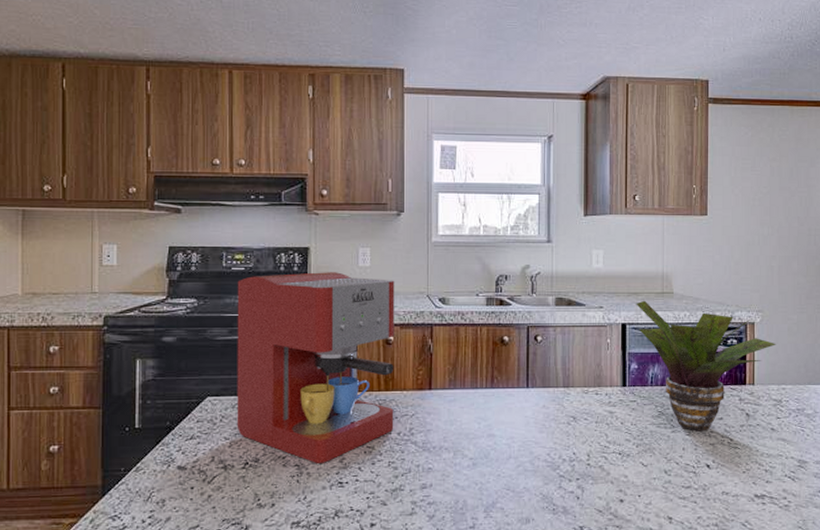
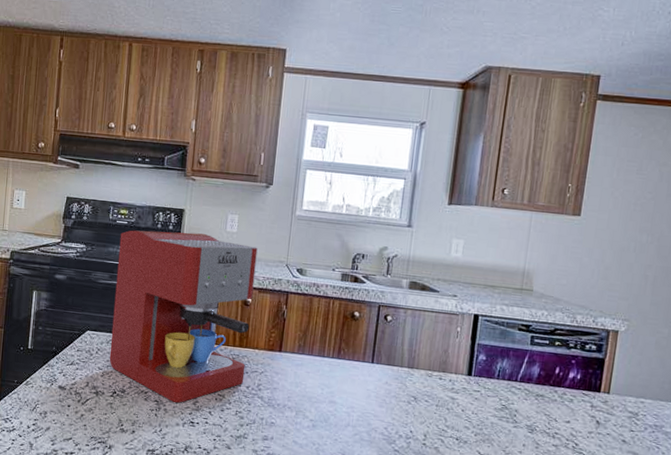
potted plant: present [636,300,777,432] -> none [491,294,641,432]

